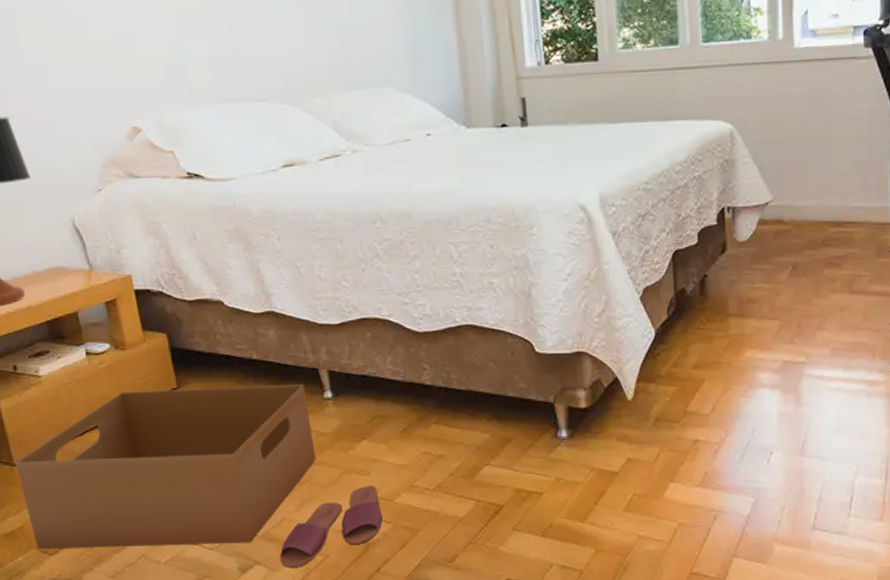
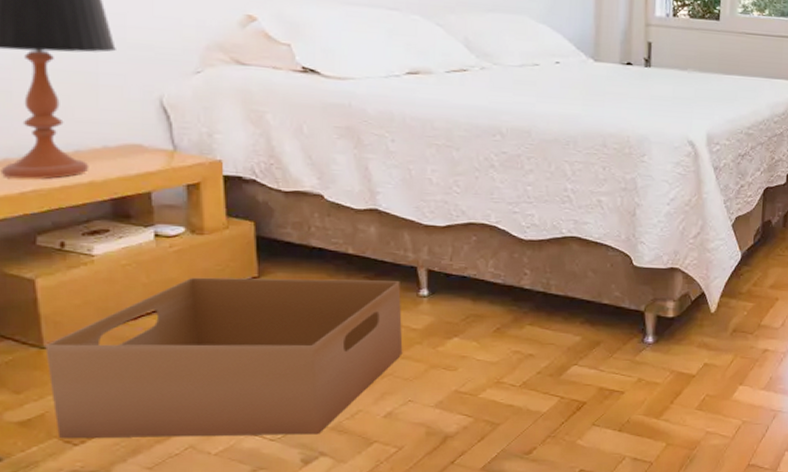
slippers: present [280,485,383,569] -> none [349,380,464,460]

